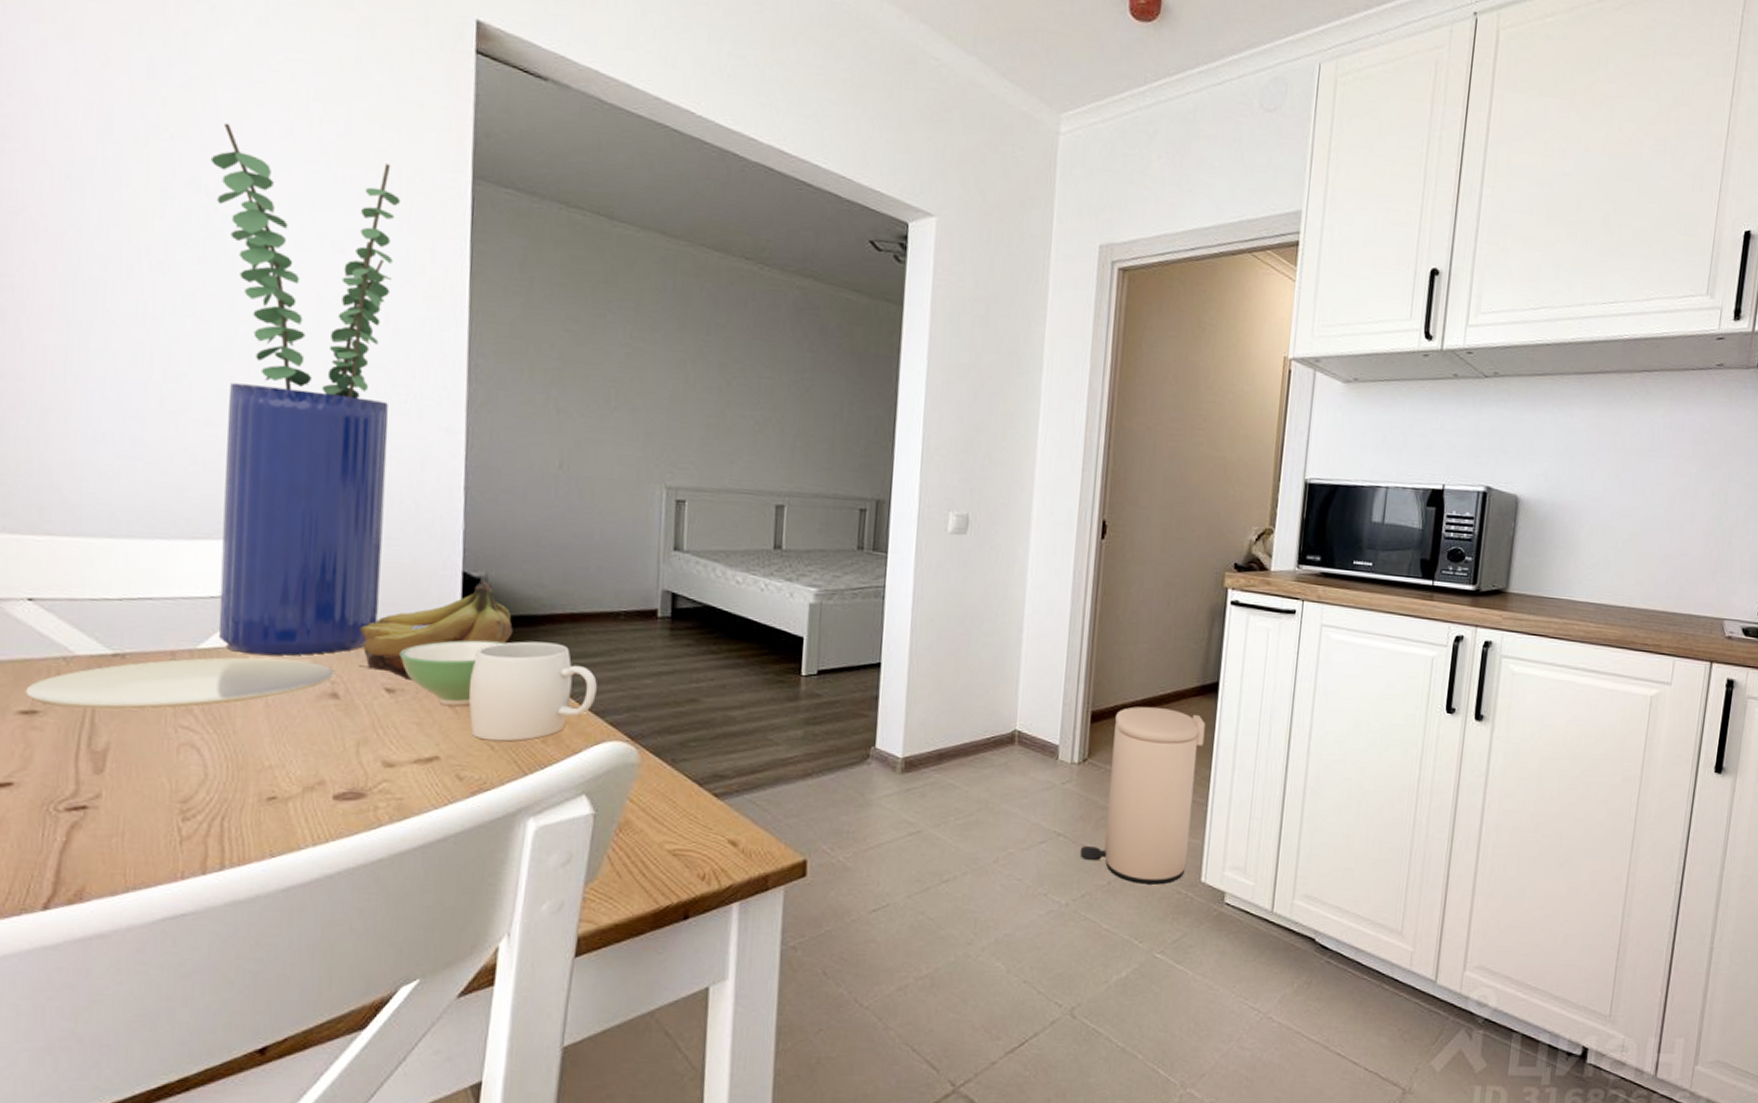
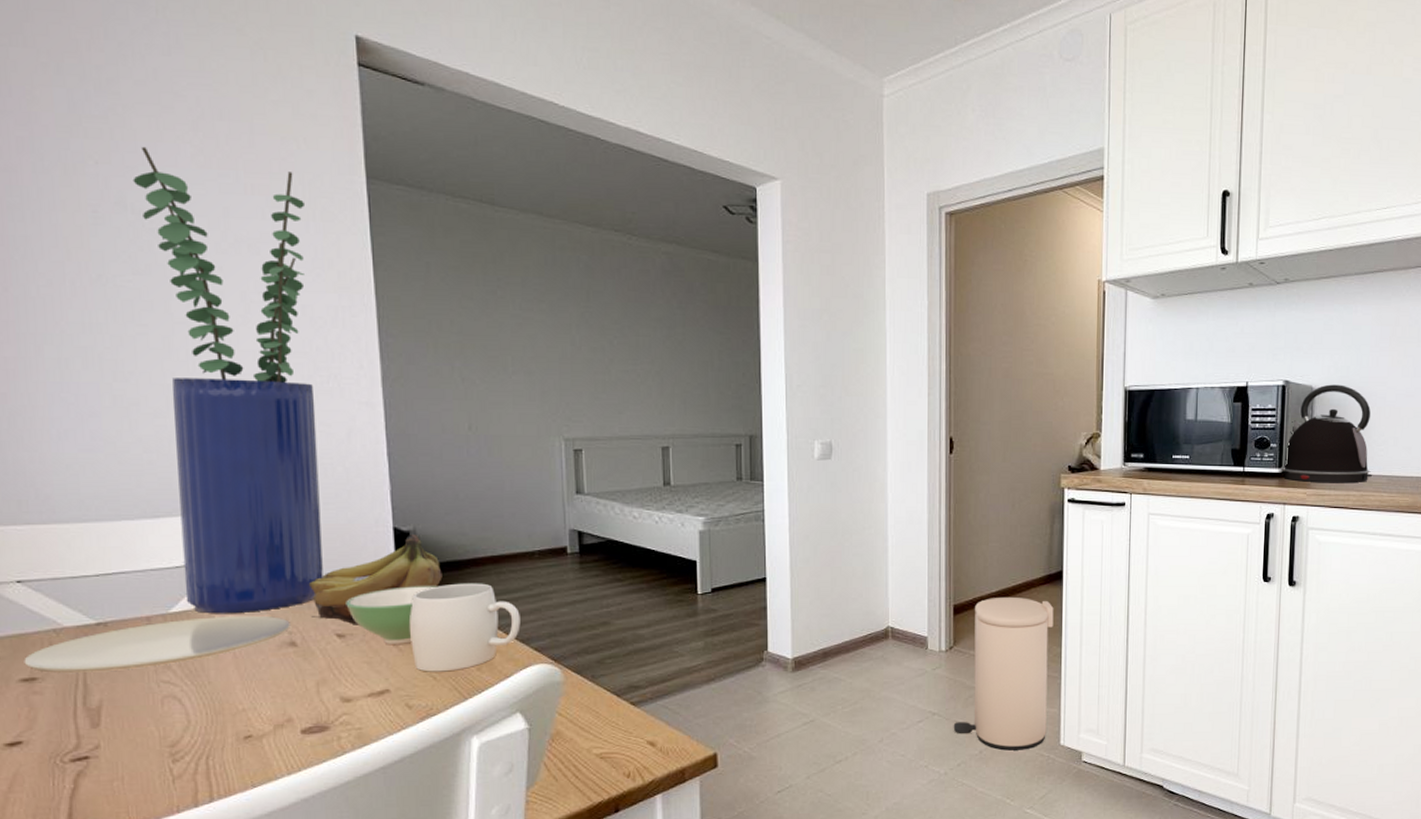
kettle: none [1477,494,1581,609] -> present [1282,384,1372,483]

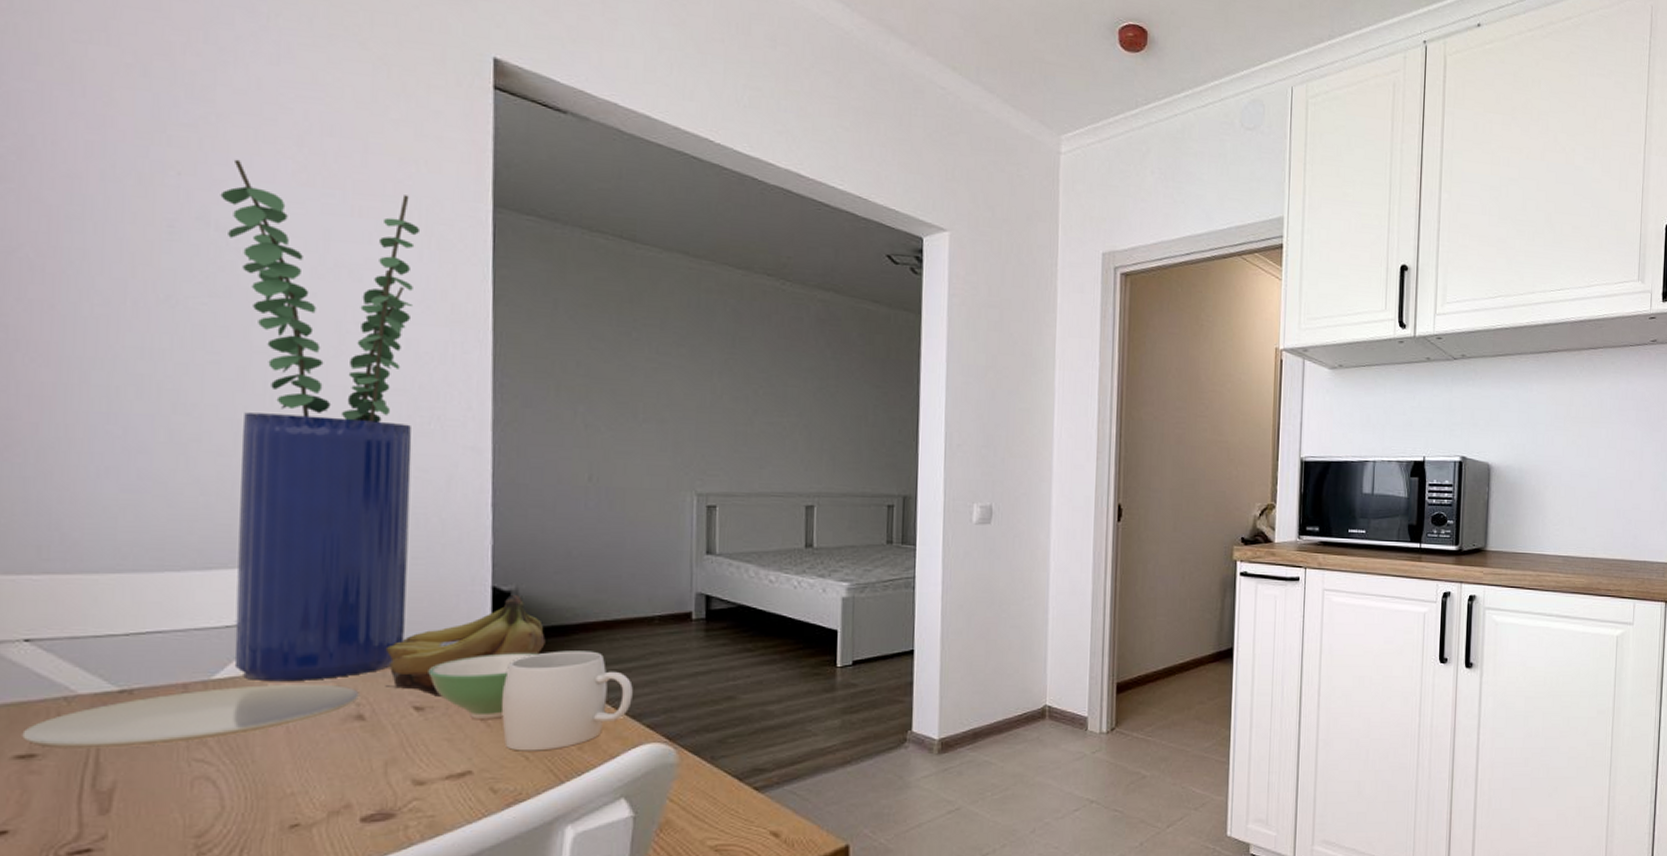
pedal bin: present [953,596,1054,751] -> none [1112,674,1223,842]
kettle: present [1282,384,1372,483] -> none [1459,462,1548,563]

